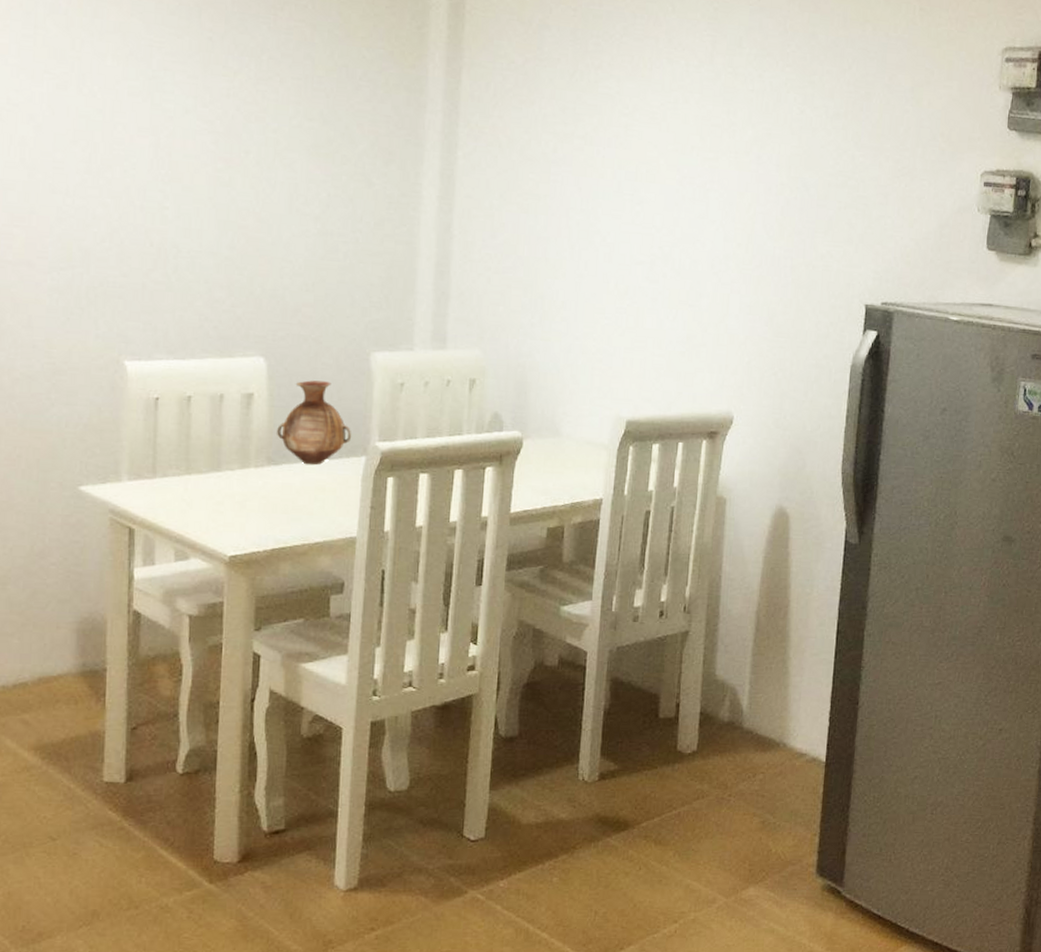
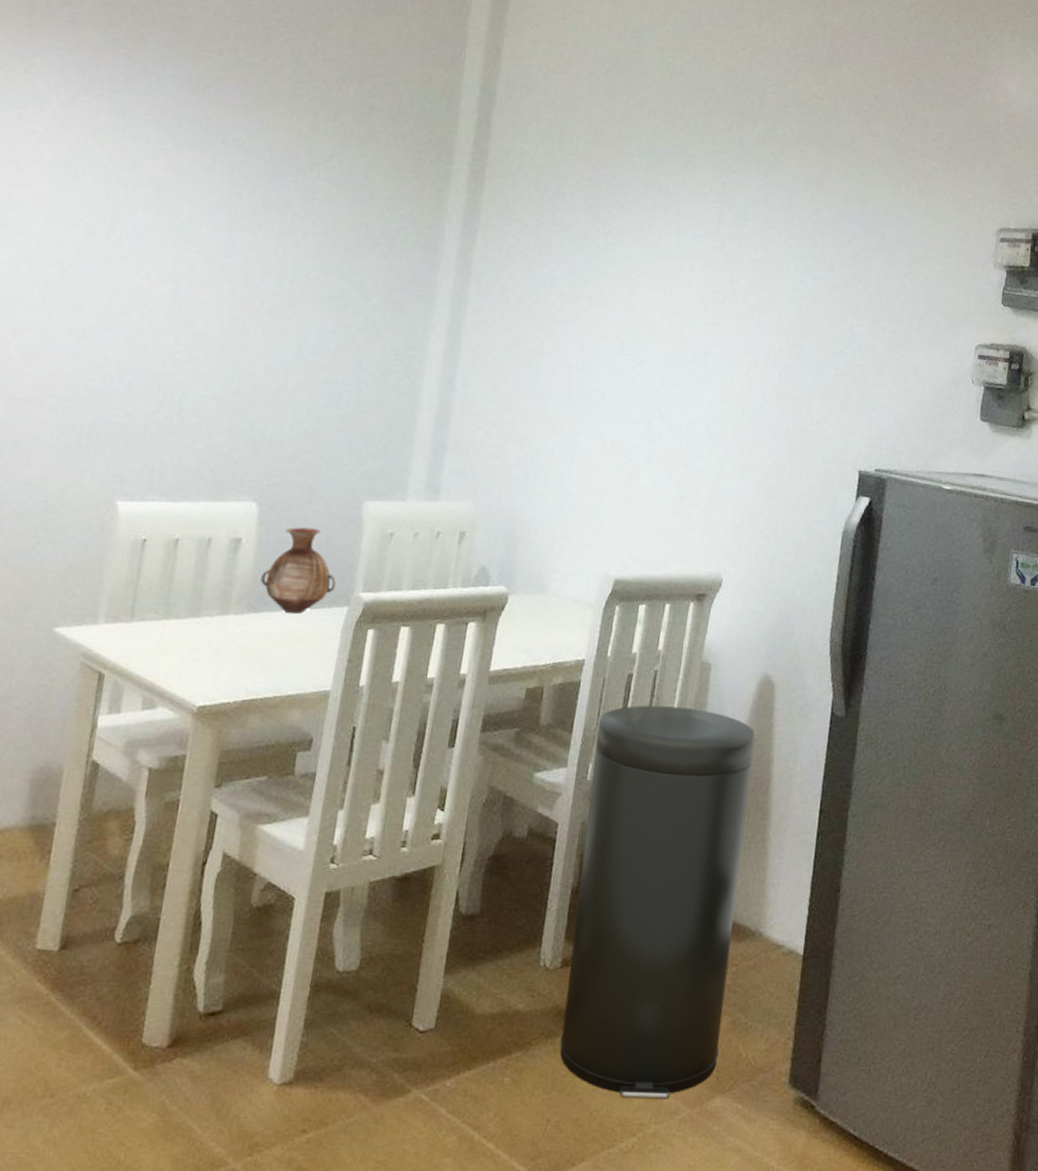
pedal bin: none [602,539,772,892] -> present [560,705,755,1101]

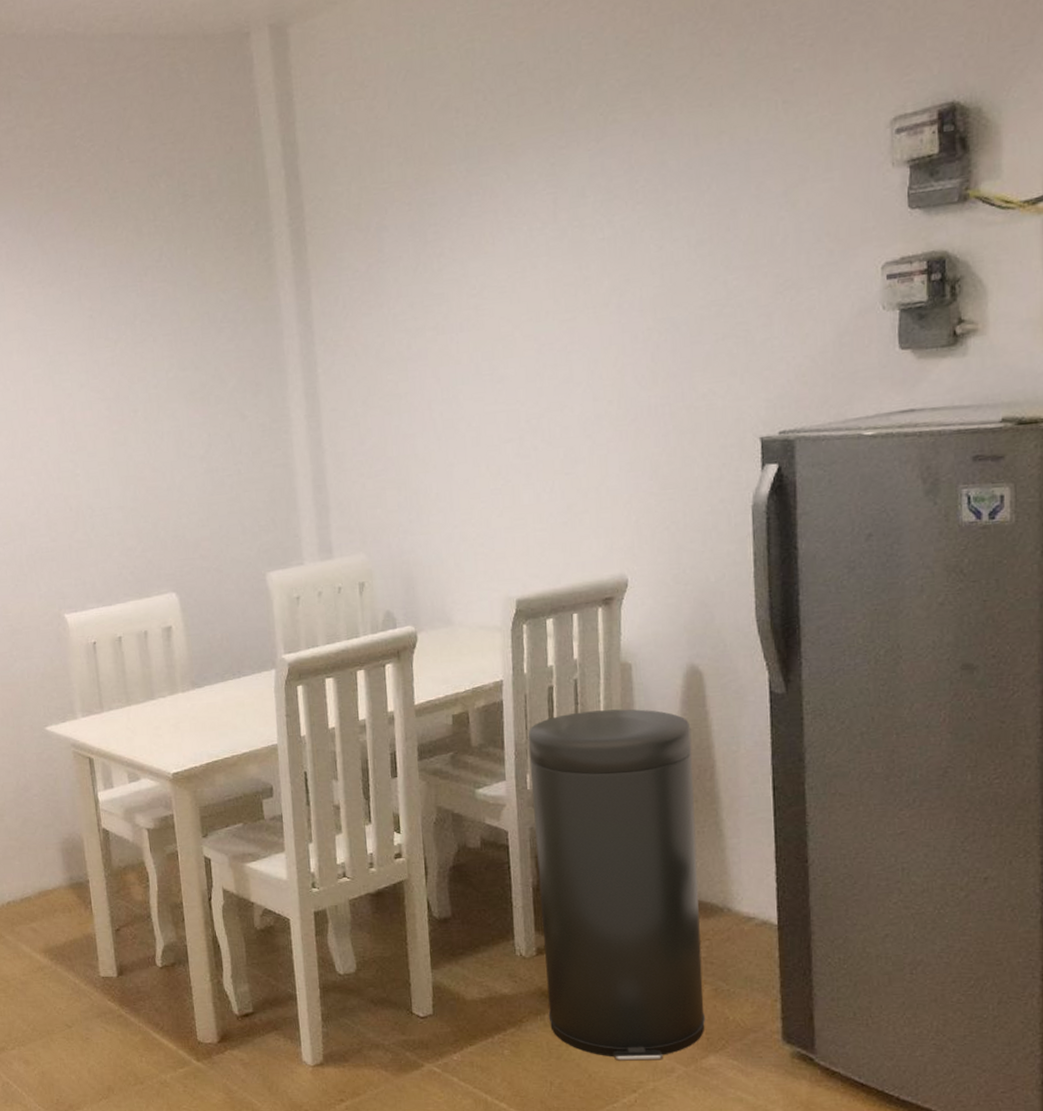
vase: present [261,527,336,615] -> none [196,605,261,684]

